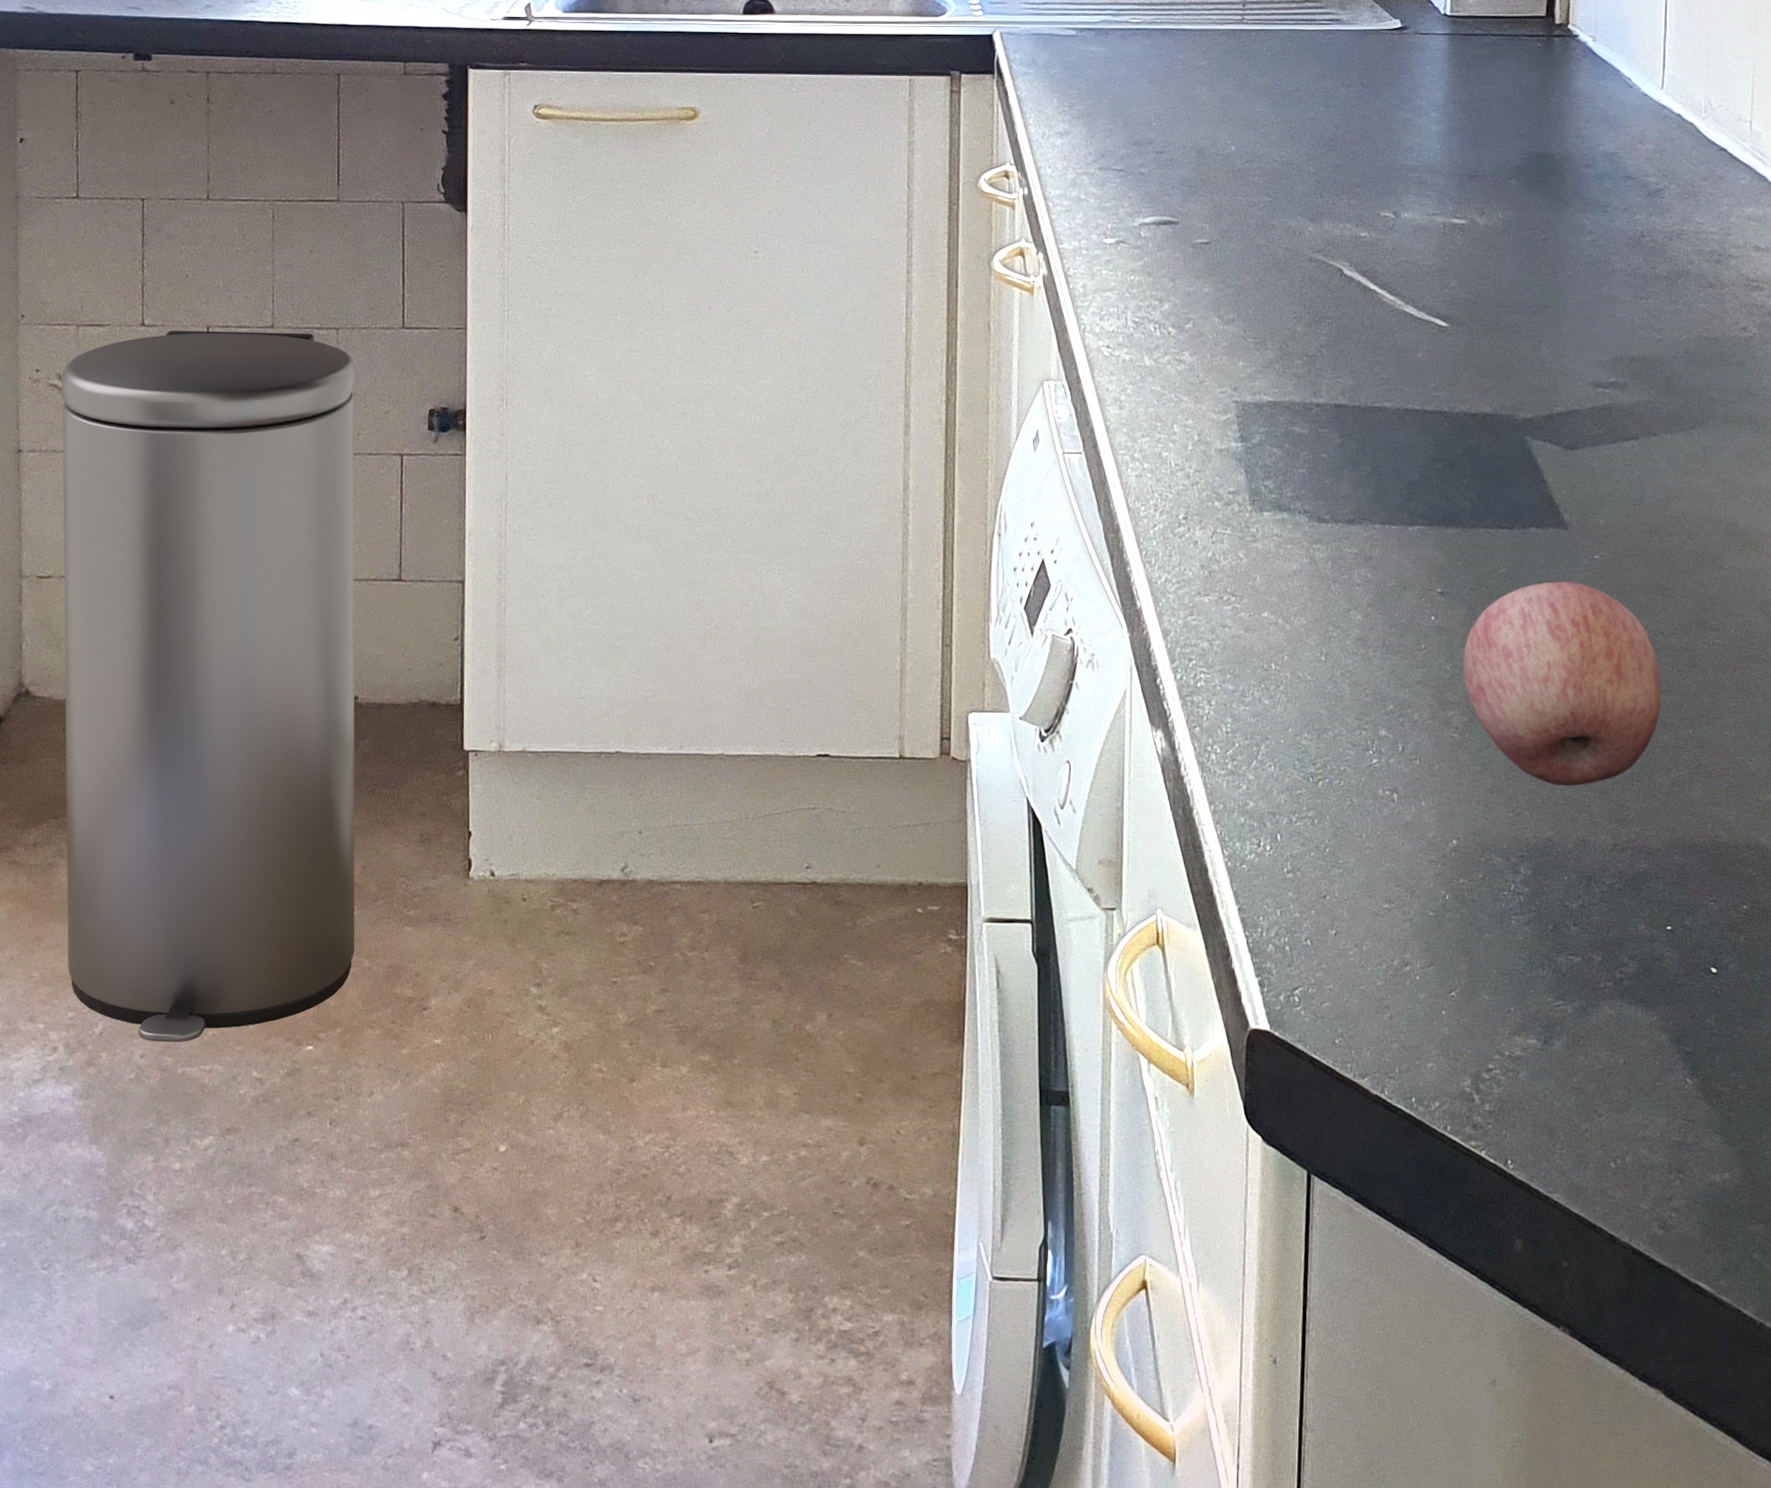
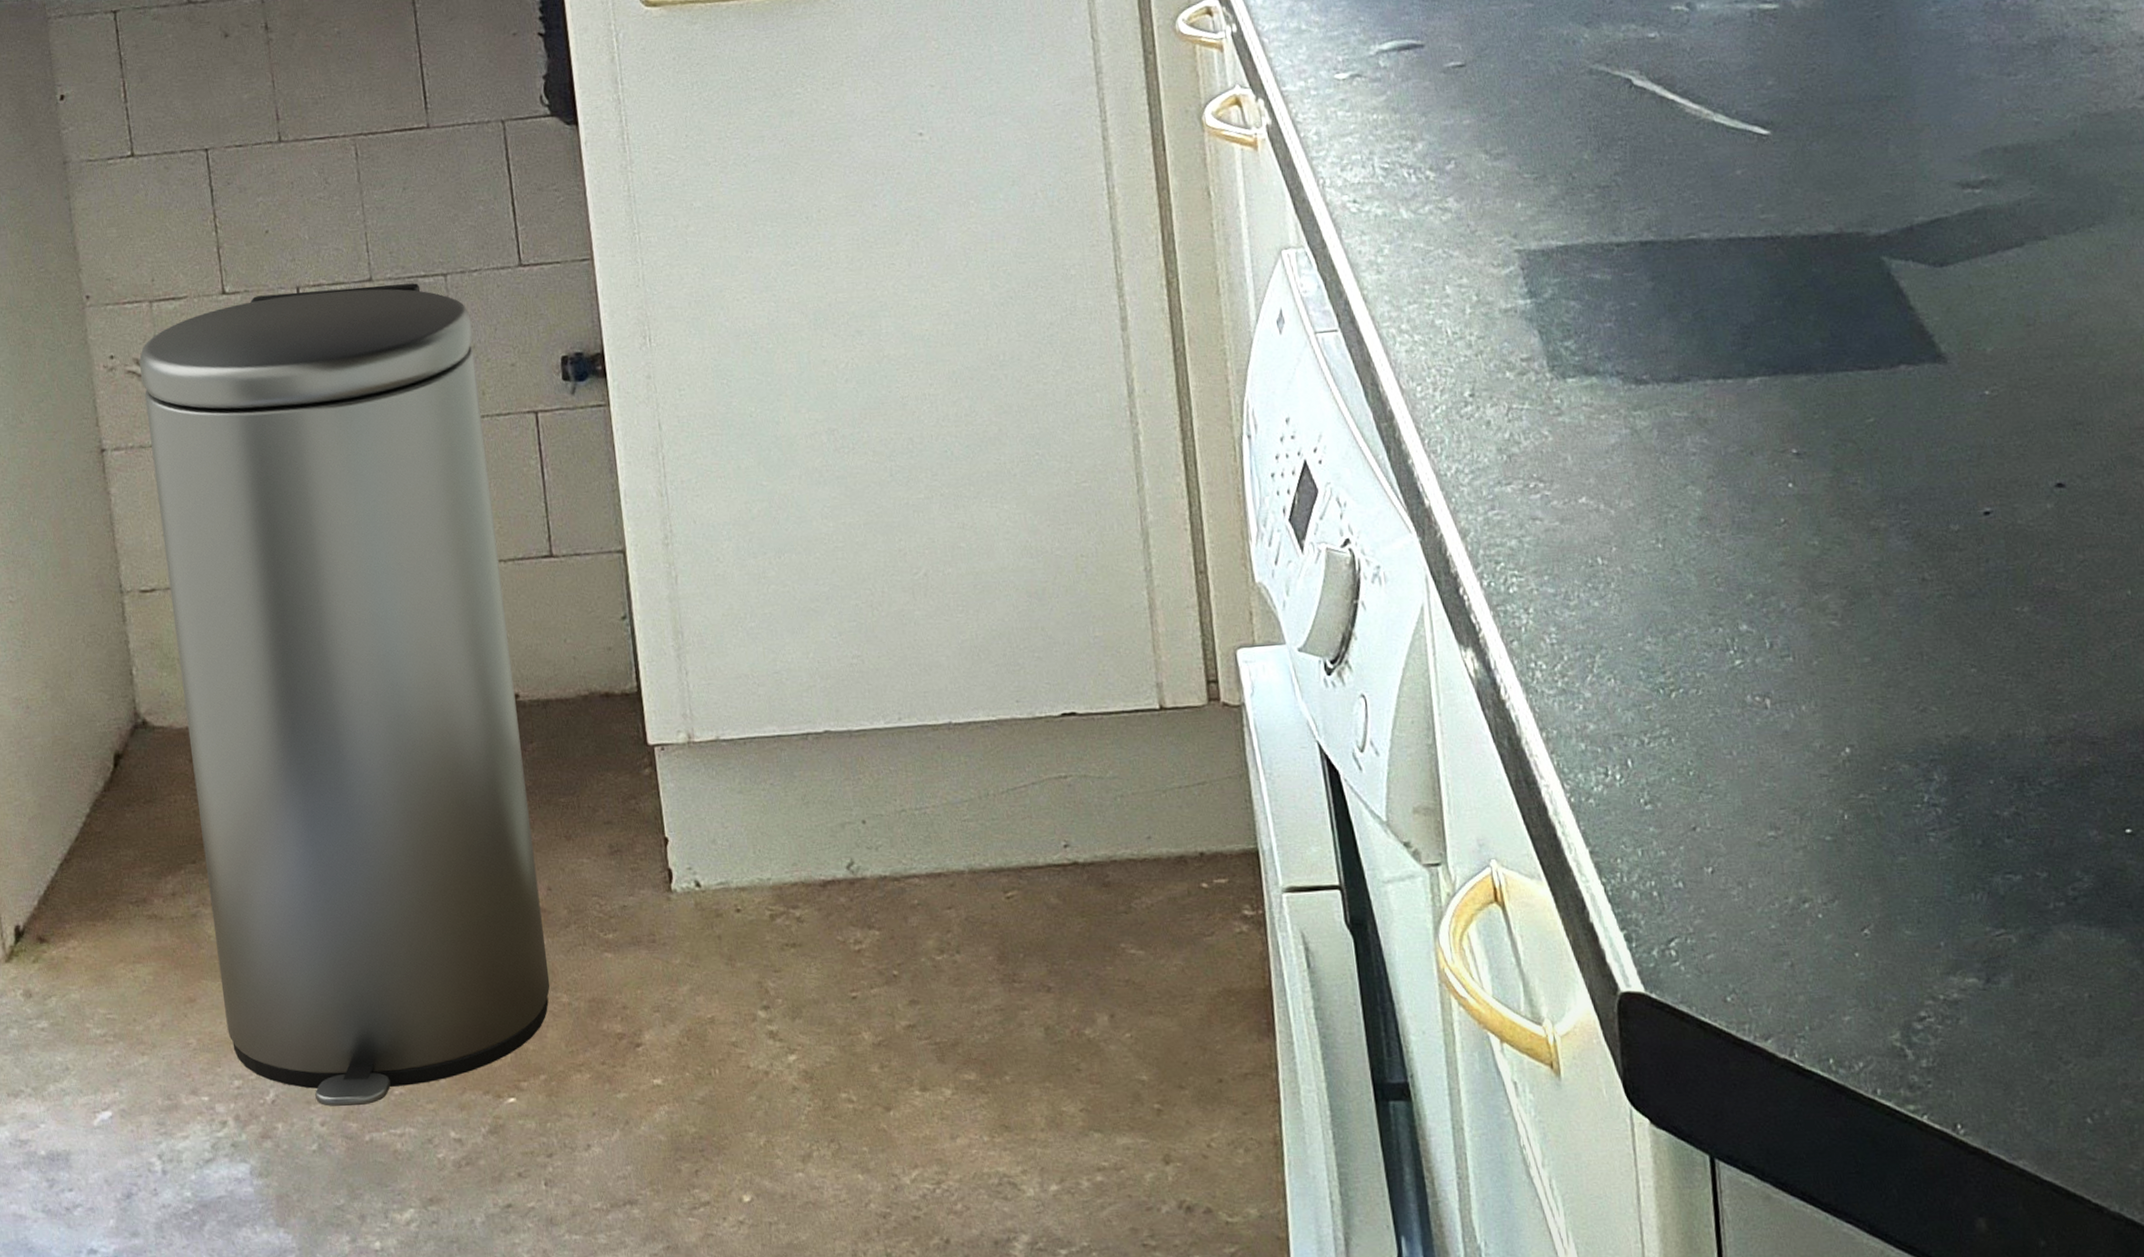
fruit: present [1462,581,1662,786] -> none [1833,425,2089,672]

